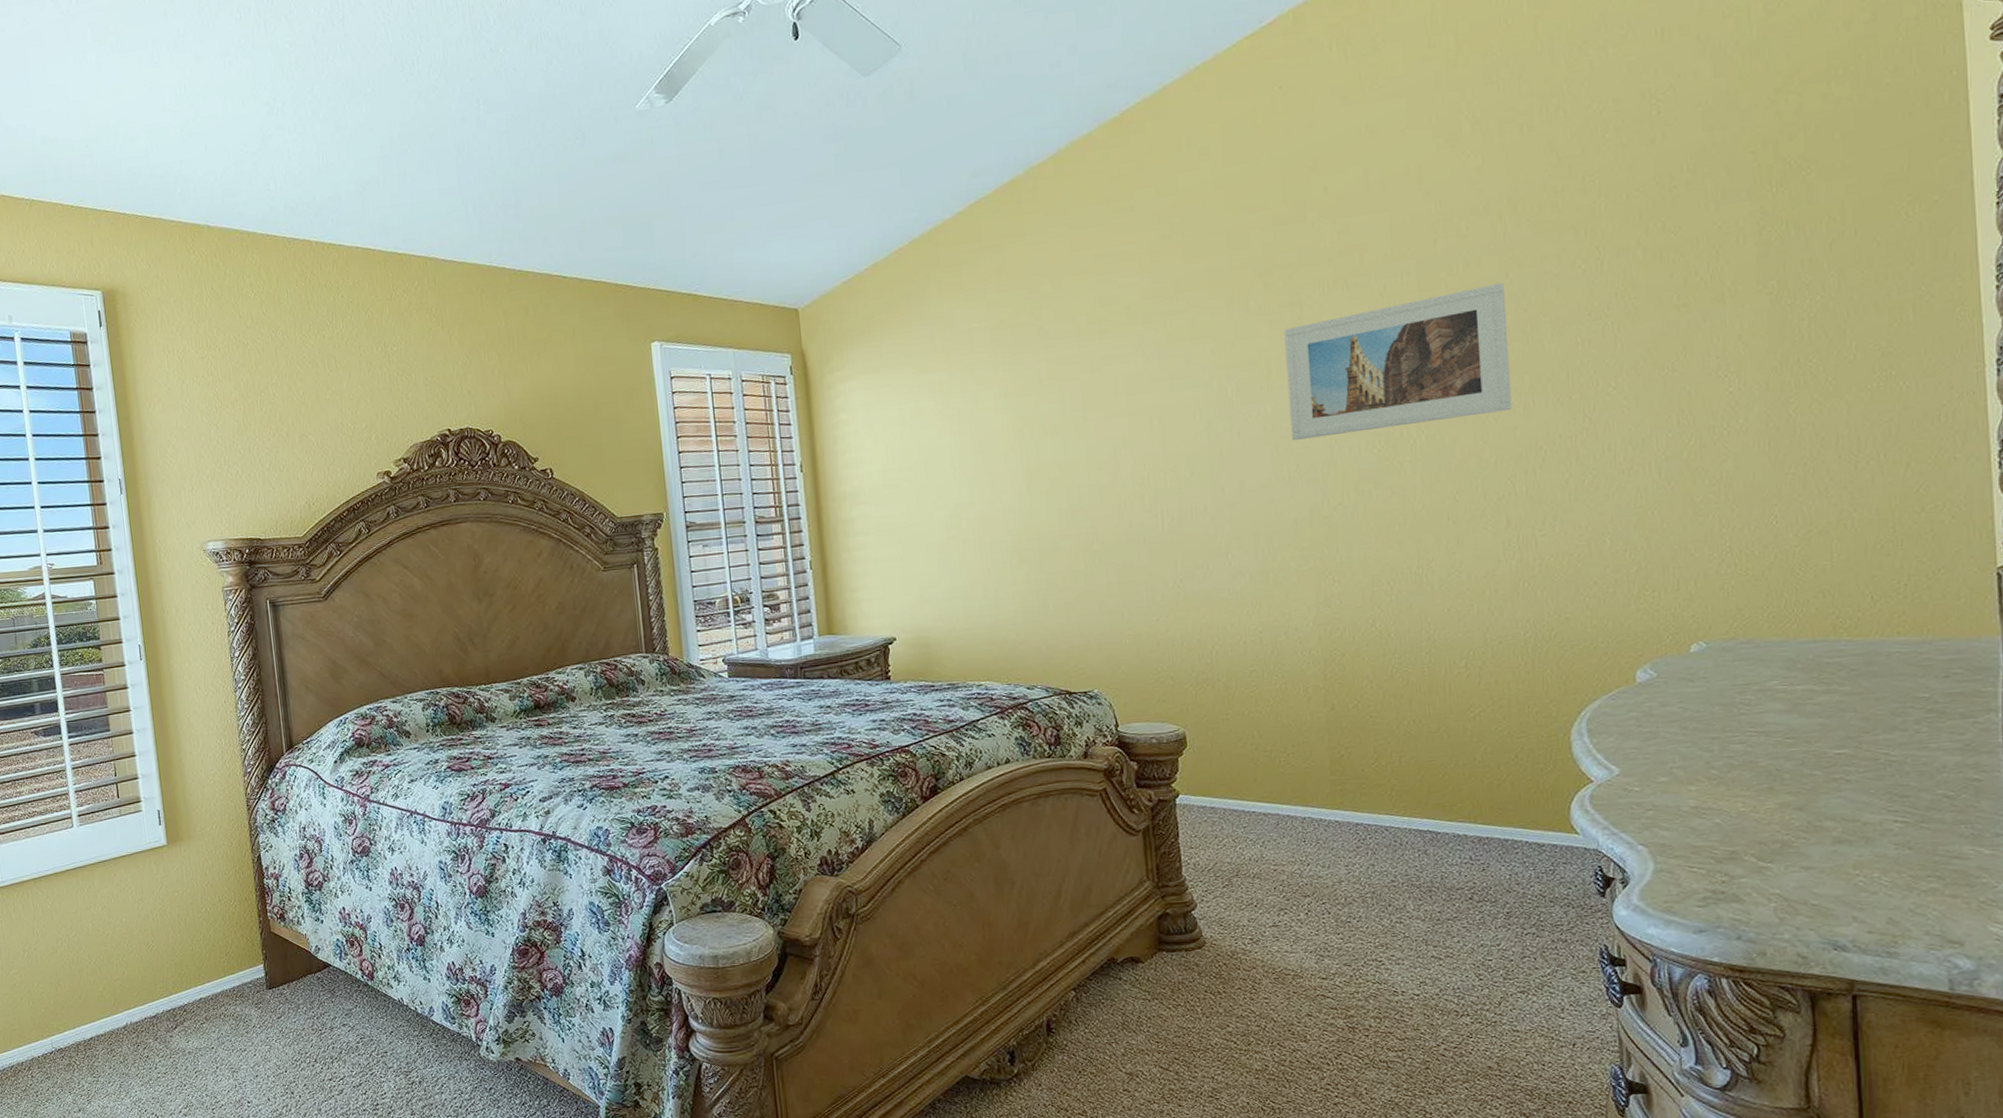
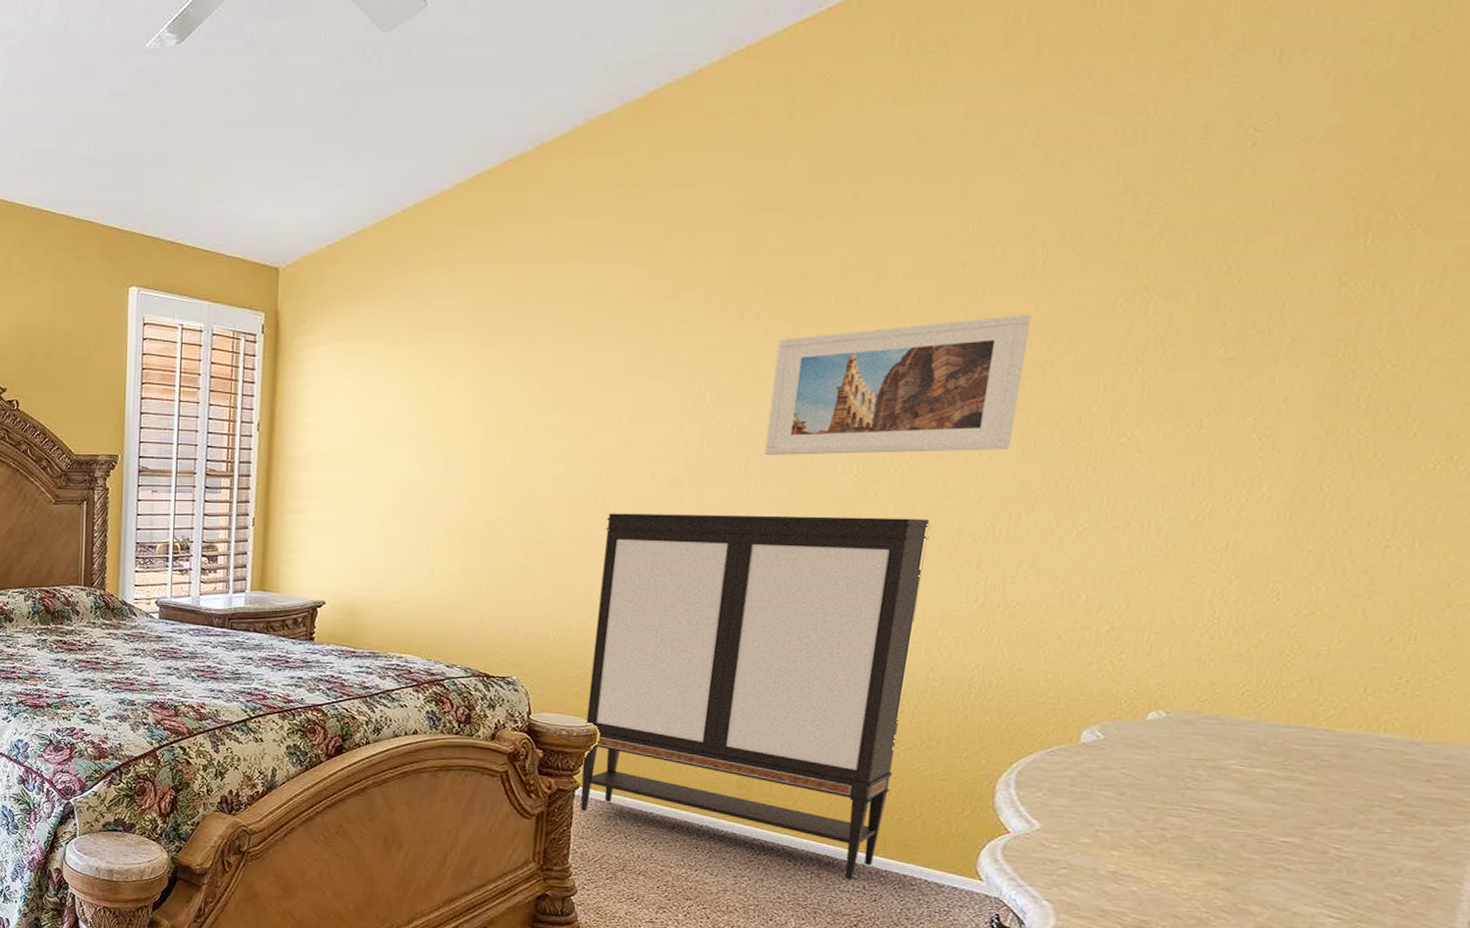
storage cabinet: none [1156,484,1475,851] -> present [580,513,931,879]

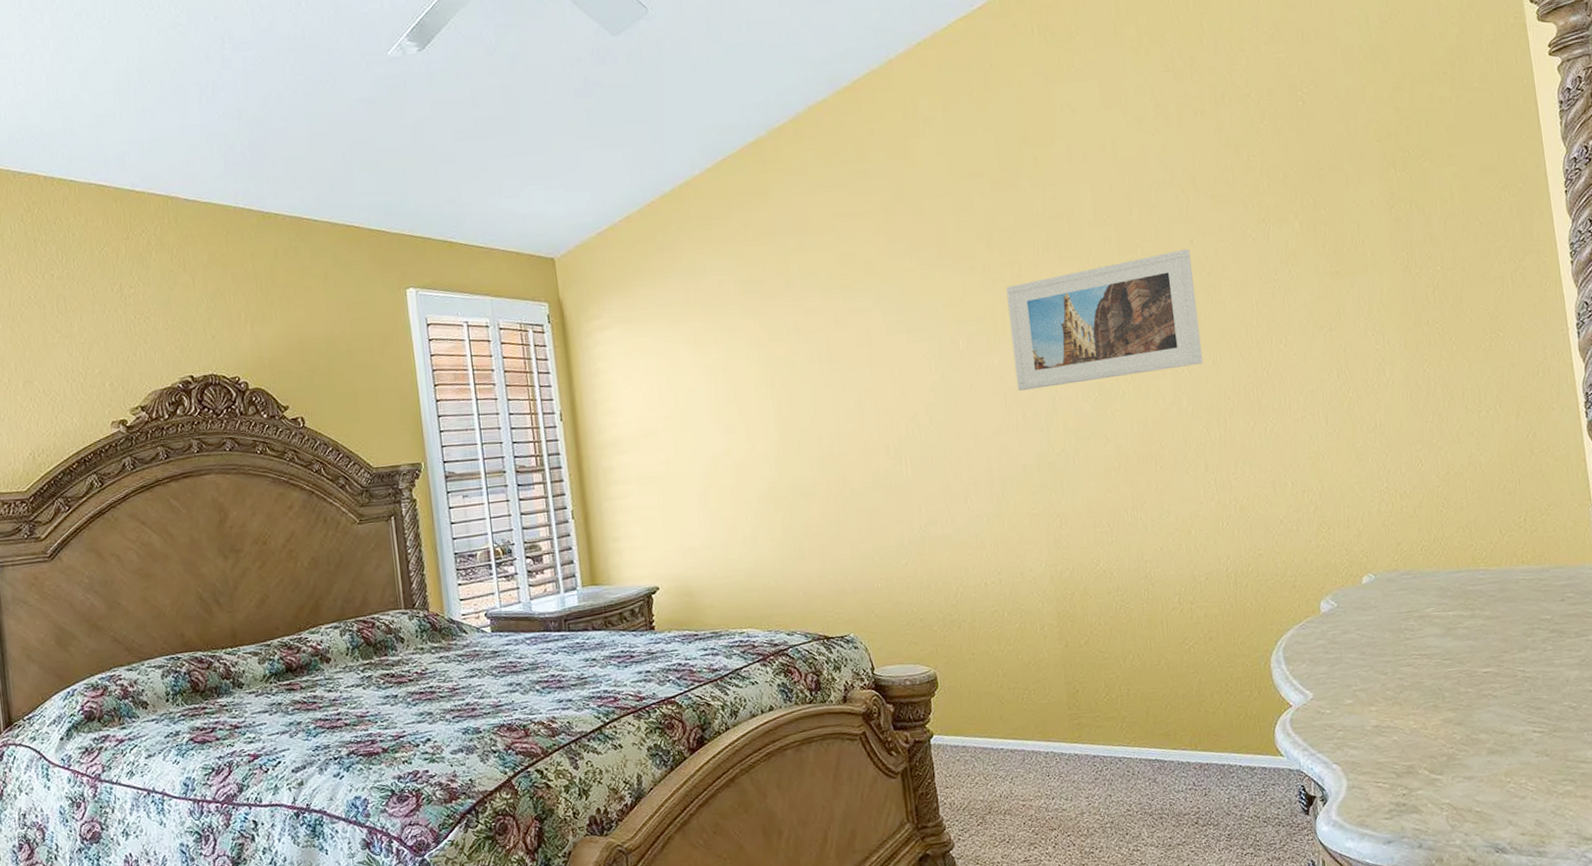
storage cabinet: present [580,513,931,879] -> none [900,431,1195,778]

